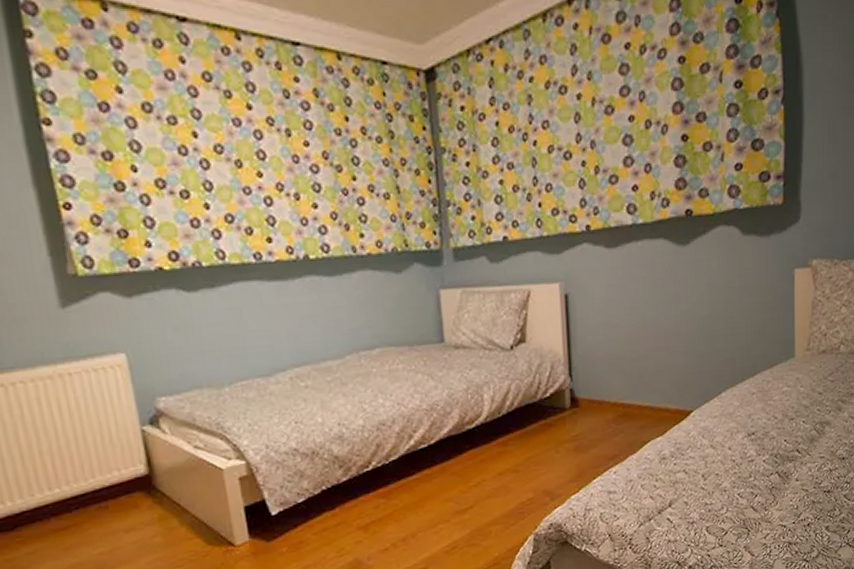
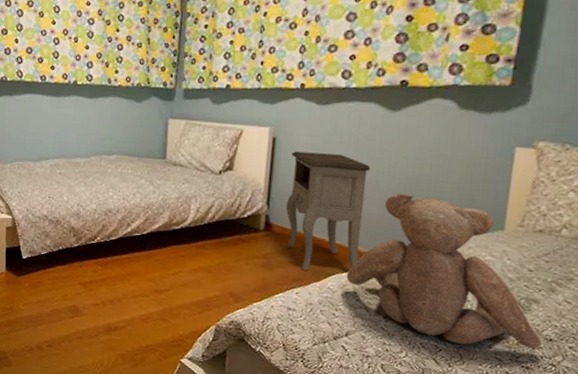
nightstand: none [588,303,671,446] -> present [285,151,371,272]
teddy bear: none [661,335,838,485] -> present [346,193,543,349]

